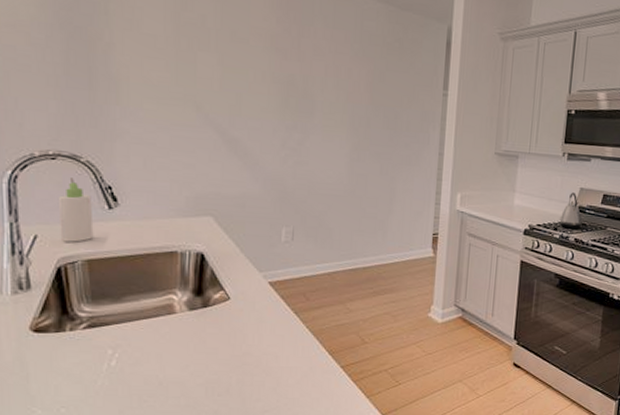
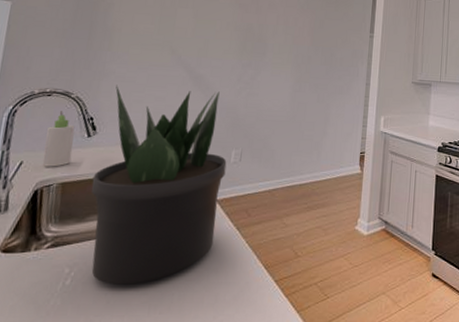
planter: none [122,147,277,367] -> present [91,84,227,285]

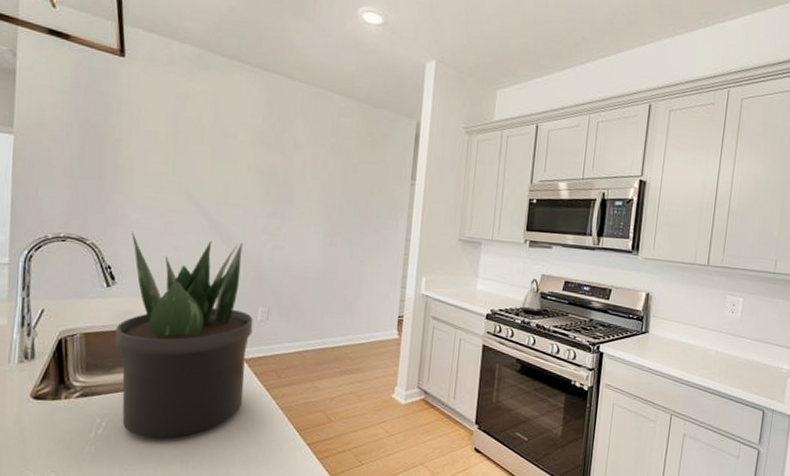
bottle: present [42,111,75,167] -> none [64,258,93,317]

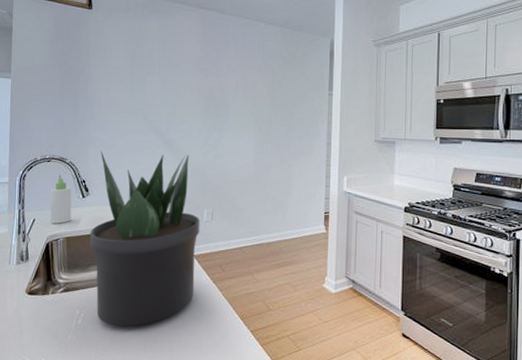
bottle: none [64,258,93,317] -> present [50,175,72,224]
kettle: present [521,278,544,315] -> none [436,172,458,206]

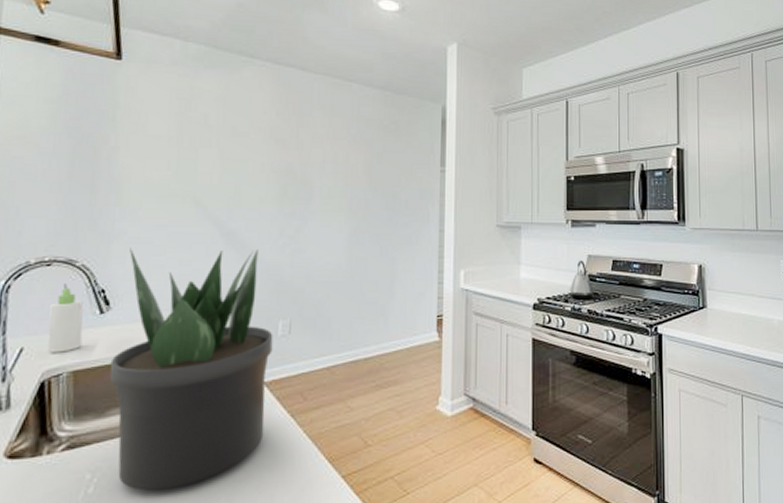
kettle: none [436,172,458,206] -> present [569,260,594,300]

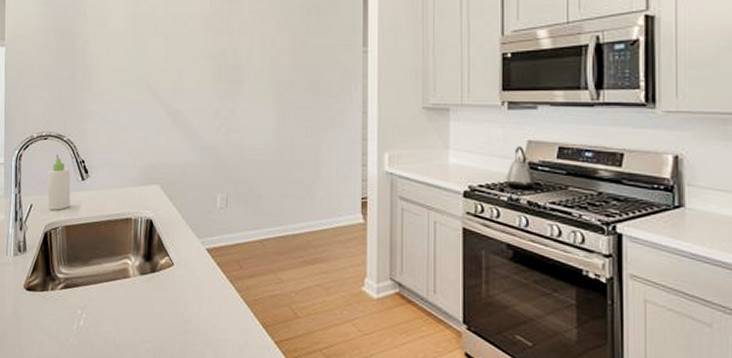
planter: present [109,247,273,491] -> none [90,125,213,332]

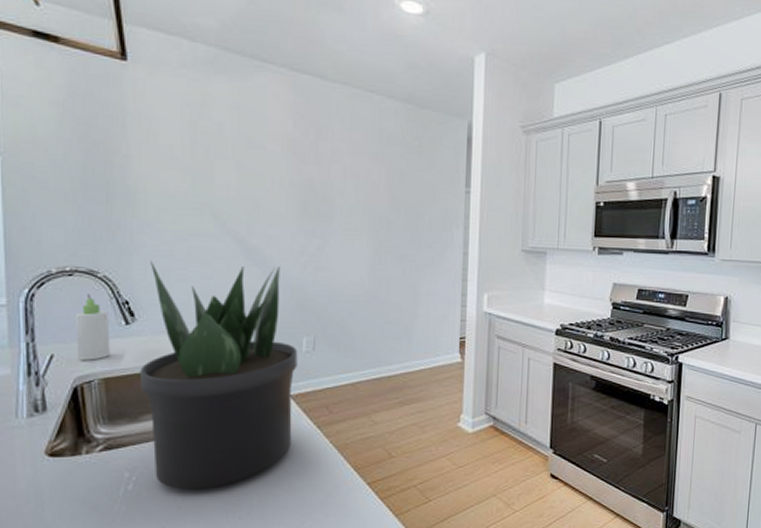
planter: none [90,125,213,332] -> present [139,260,298,489]
kettle: present [505,146,535,190] -> none [592,288,617,327]

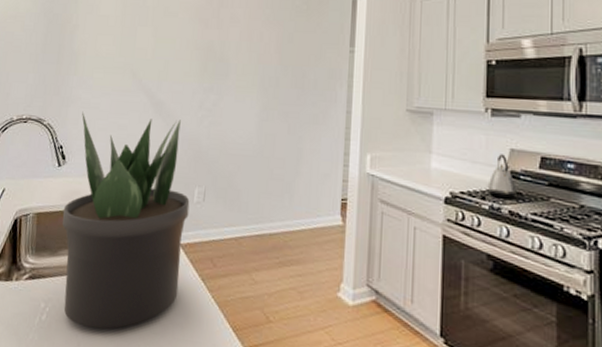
bottle: present [74,294,111,360] -> none [21,138,47,196]
kettle: none [592,288,617,327] -> present [487,154,517,199]

